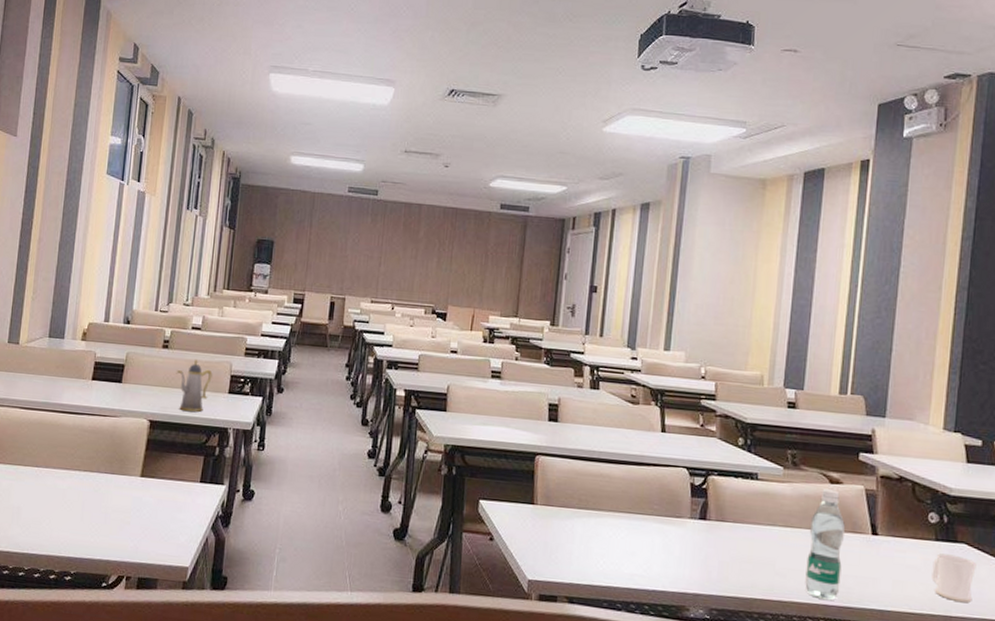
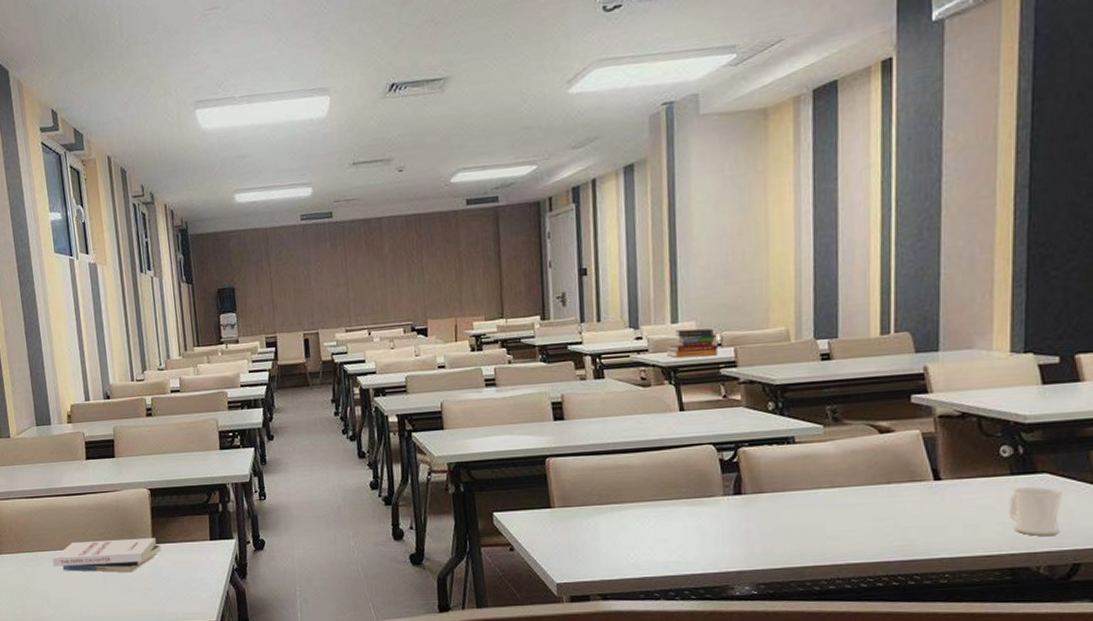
books: none [32,462,149,503] -> present [52,537,162,573]
coffee pot: present [176,359,213,412] -> none [164,421,201,475]
books: none [657,357,702,388] -> present [667,328,717,358]
bottle: present [805,488,845,601] -> none [860,439,902,557]

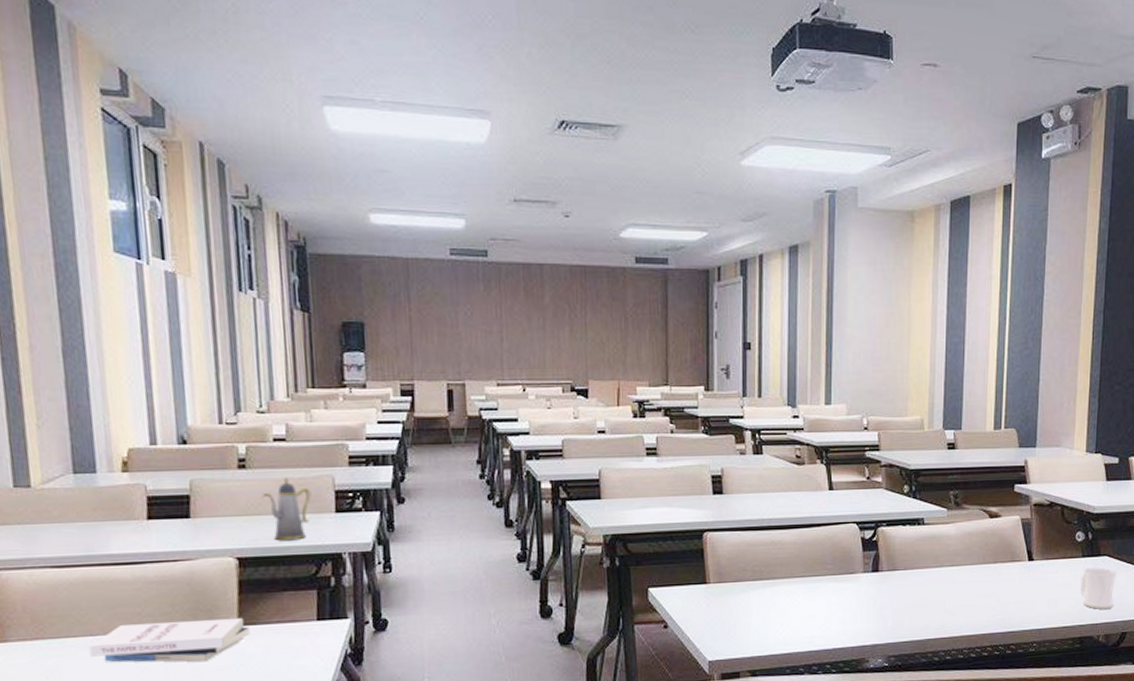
coffee pot: none [164,421,201,475] -> present [261,477,311,541]
books: present [667,328,717,358] -> none [820,411,864,440]

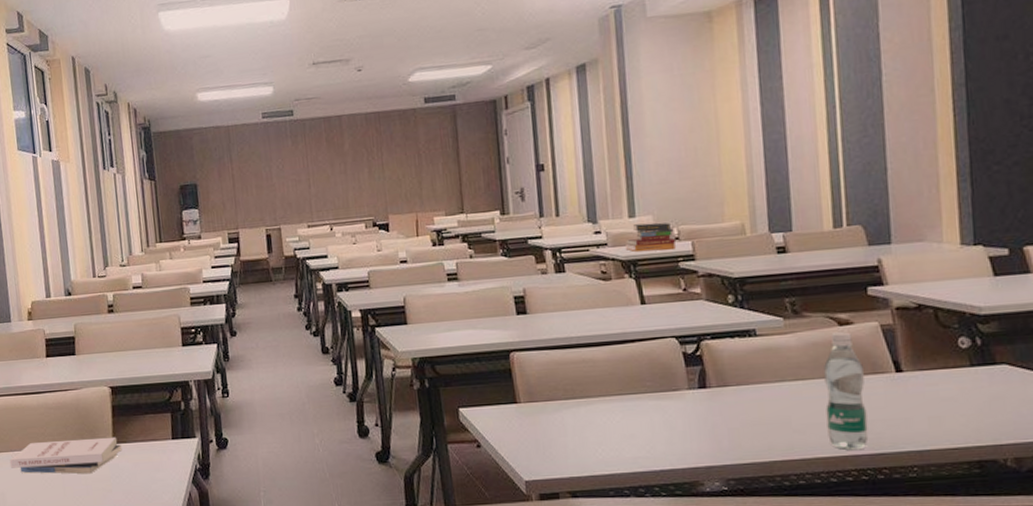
coffee pot: present [261,477,311,541] -> none [126,318,163,372]
books: none [820,411,864,440] -> present [625,222,676,252]
bottle: none [972,523,1005,629] -> present [823,331,869,451]
mug: present [1080,567,1117,609] -> none [971,378,1024,428]

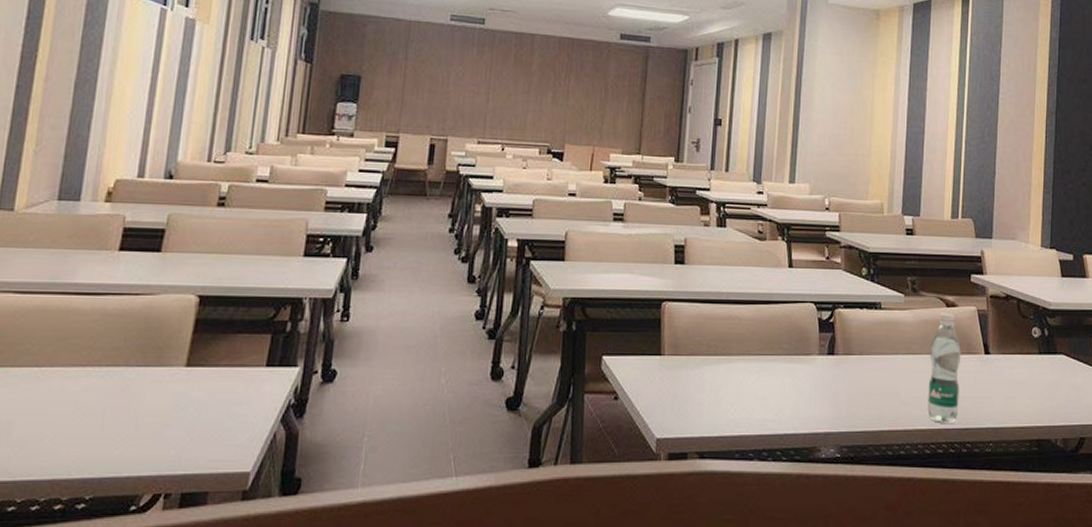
books: present [9,436,122,474] -> none [30,357,197,403]
books: present [625,222,676,252] -> none [783,190,826,220]

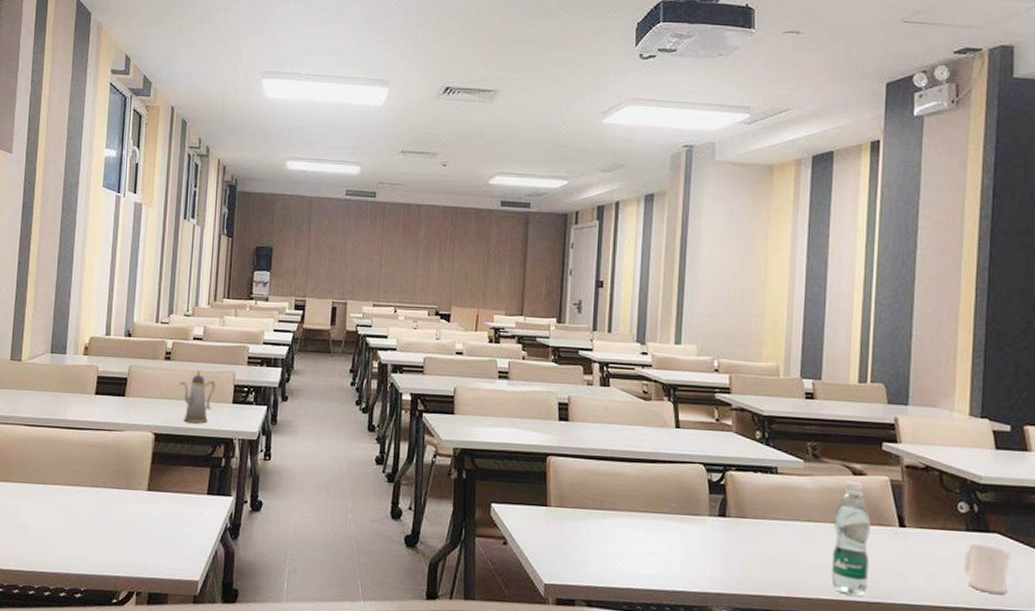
coffee pot: none [235,218,283,282] -> present [179,370,216,424]
mug: none [1037,366,1073,411] -> present [964,544,1011,594]

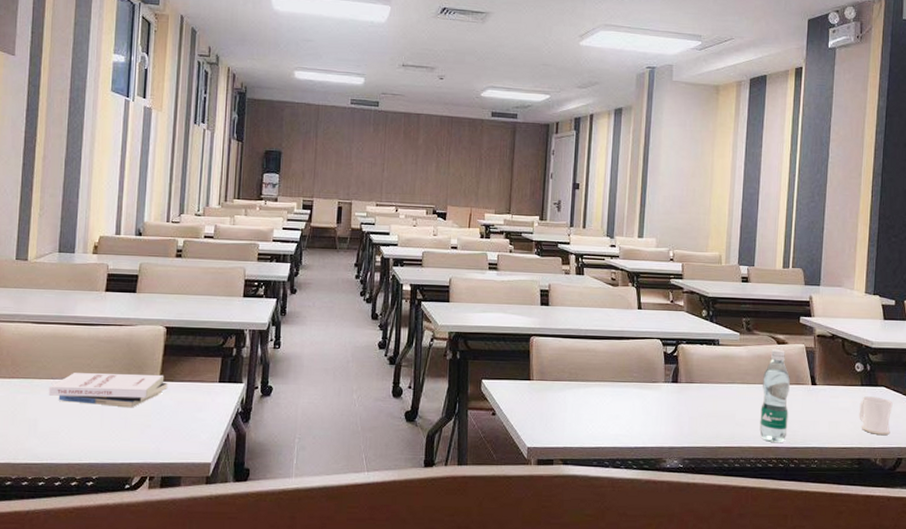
books: none [39,478,156,518] -> present [48,372,168,408]
coffee pot: present [179,370,216,424] -> none [190,266,227,317]

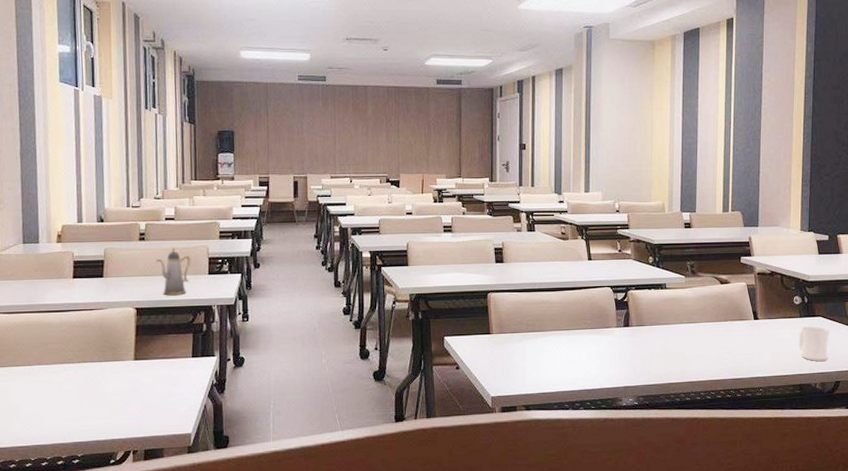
books: present [48,372,168,408] -> none [26,354,143,388]
coffee pot: none [190,266,227,317] -> present [155,247,191,296]
bottle: present [759,348,790,443] -> none [707,288,734,376]

